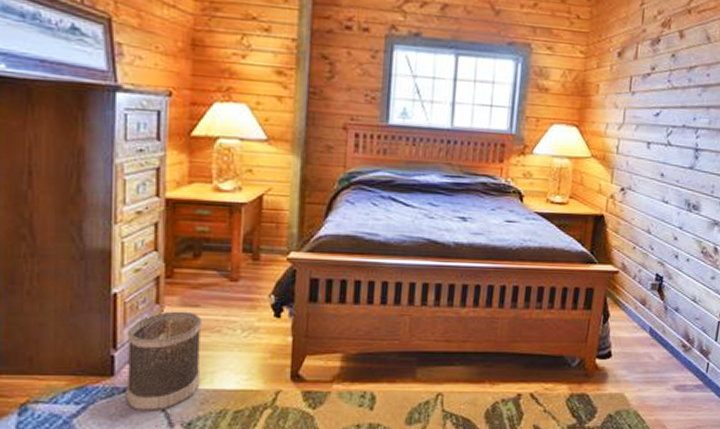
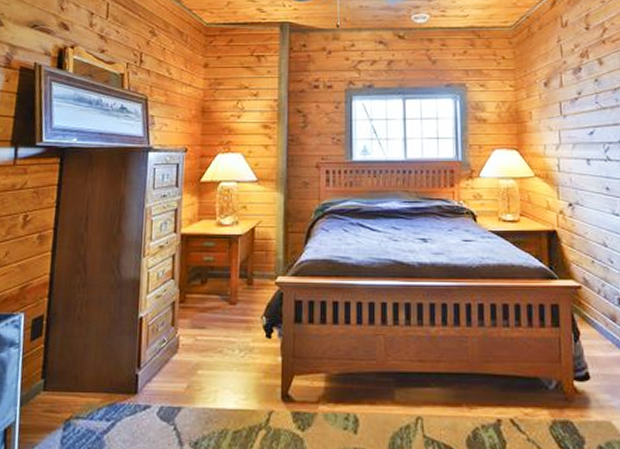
wastebasket: present [125,311,203,412] -> none [145,332,208,430]

